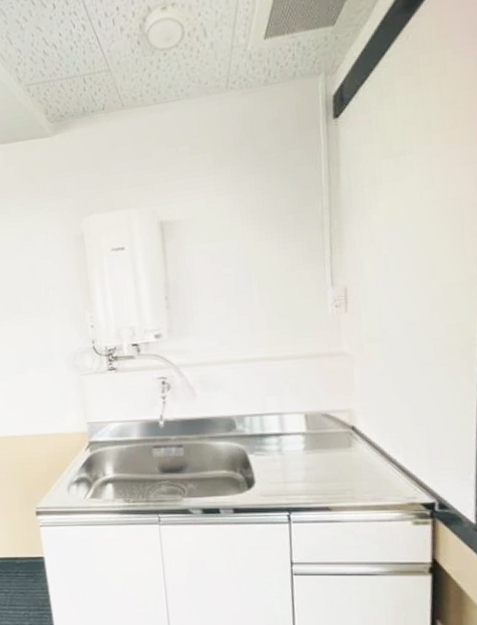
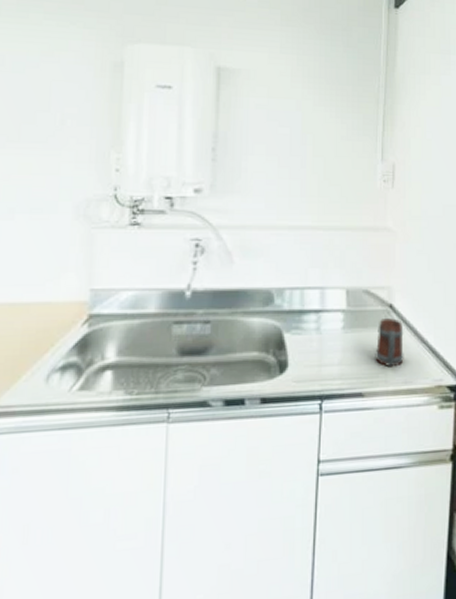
mug: none [339,439,371,485] -> present [375,318,404,368]

